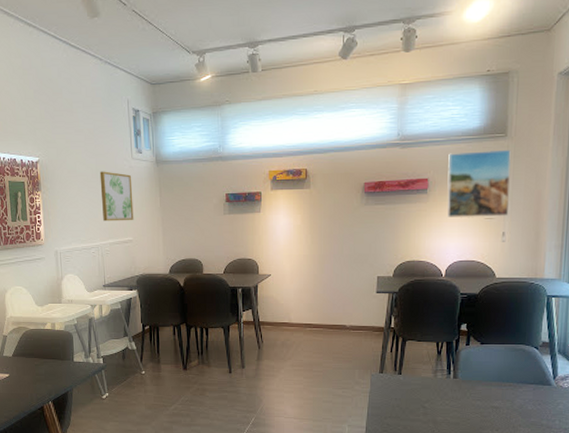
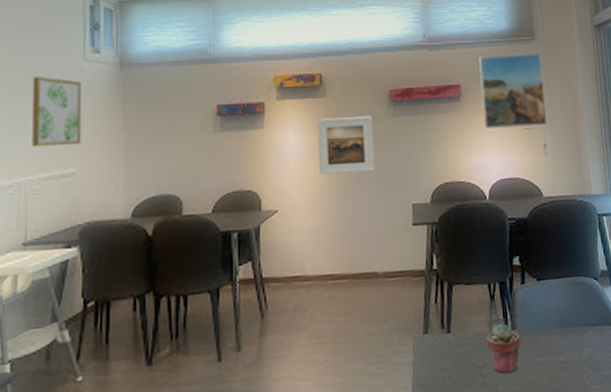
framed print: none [302,204,348,250] -> present [316,115,374,174]
potted succulent: none [431,373,460,409] -> present [487,323,521,374]

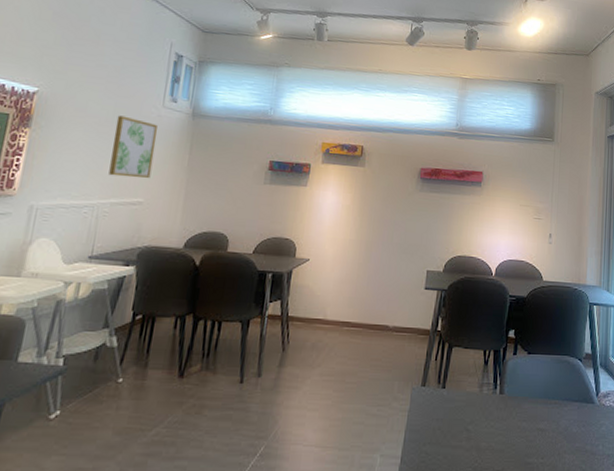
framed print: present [316,115,374,174] -> none [350,184,402,237]
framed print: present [479,53,548,129] -> none [499,150,558,218]
potted succulent: present [487,323,521,374] -> none [476,387,506,433]

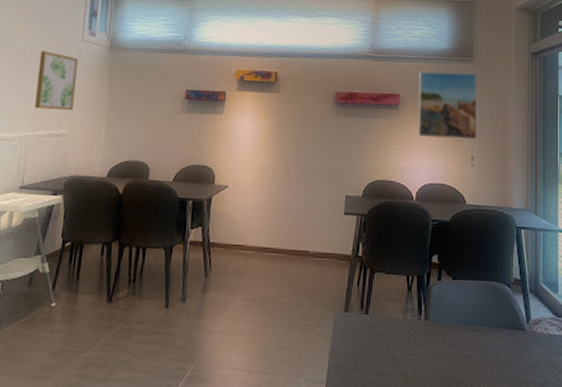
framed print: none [499,150,558,218] -> present [418,71,478,140]

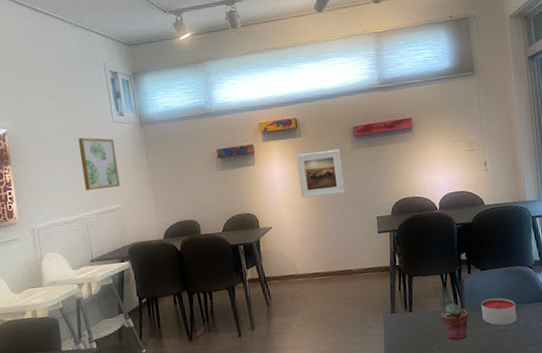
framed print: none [267,111,318,162] -> present [296,149,345,198]
potted succulent: none [400,313,432,359] -> present [441,304,469,340]
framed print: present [418,71,478,140] -> none [427,85,487,153]
candle: none [448,314,488,350] -> present [481,297,517,326]

